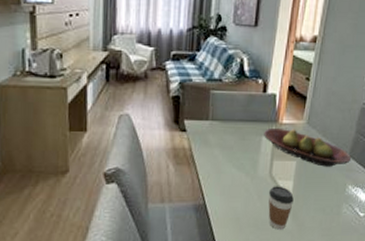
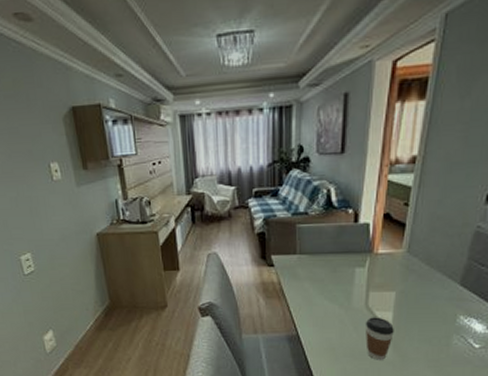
fruit bowl: present [264,127,352,167] -> none [357,258,463,297]

